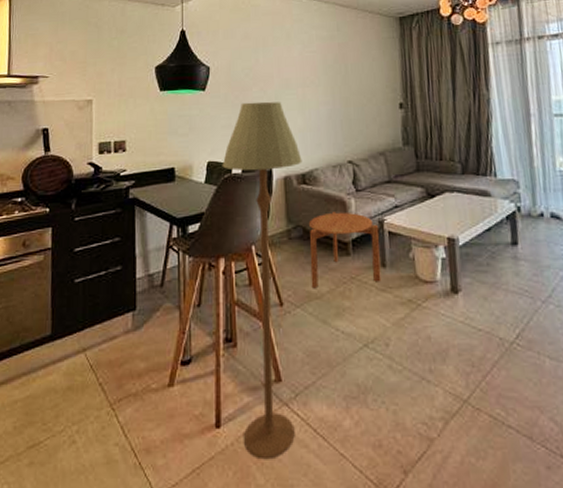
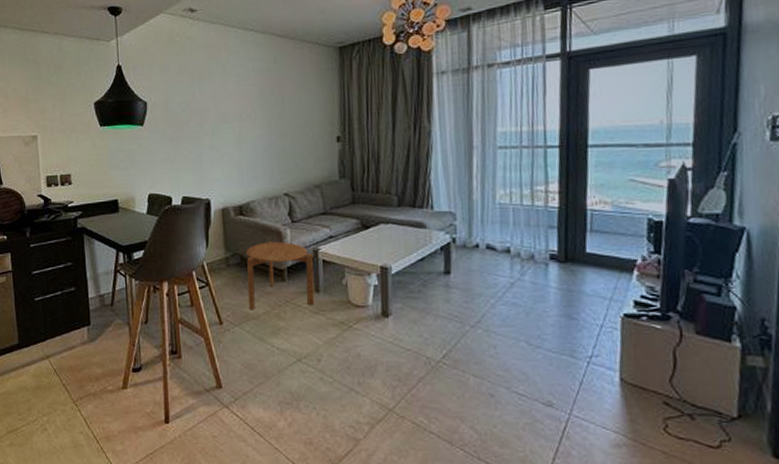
floor lamp: present [222,101,302,460] -> none [162,136,239,450]

